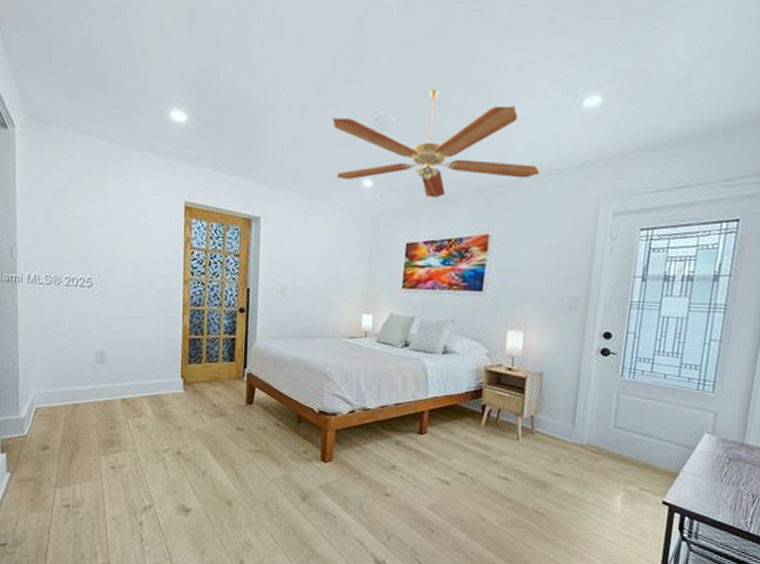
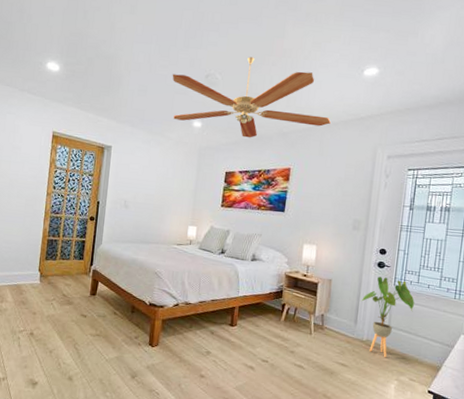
house plant: none [580,367,647,464] -> present [361,276,415,357]

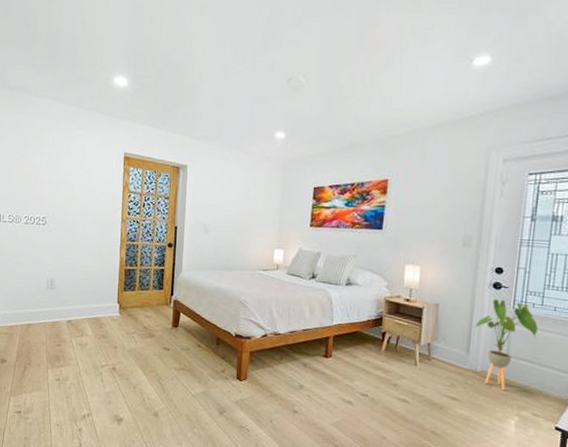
ceiling fan: present [172,57,332,138] -> none [250,54,435,148]

